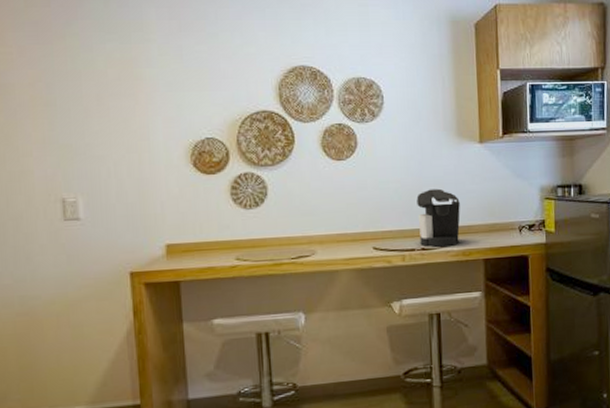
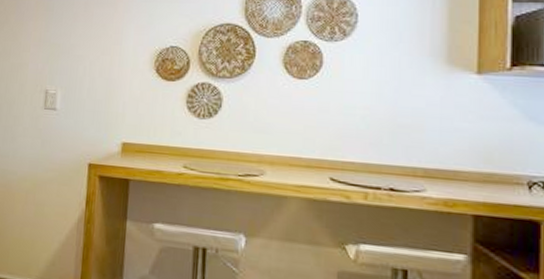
coffee maker: present [416,188,460,247] -> none [388,121,445,192]

